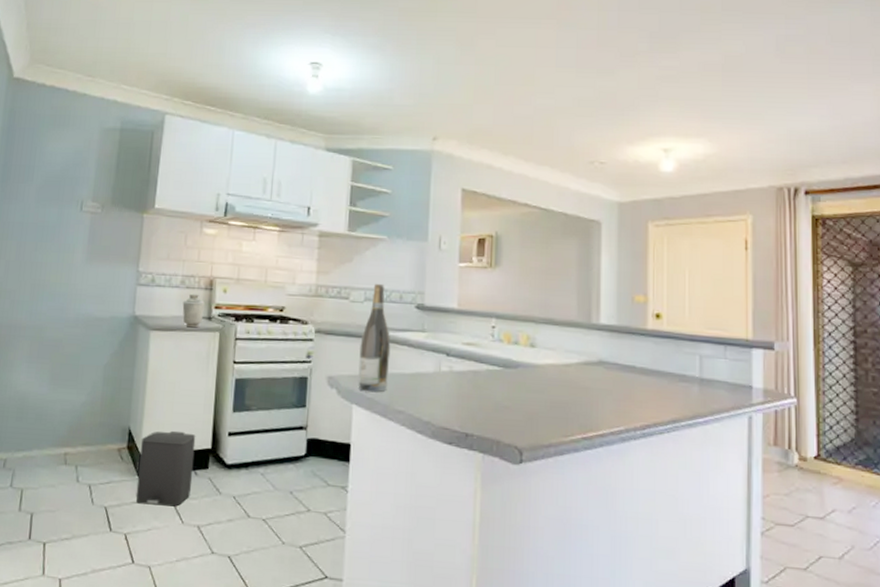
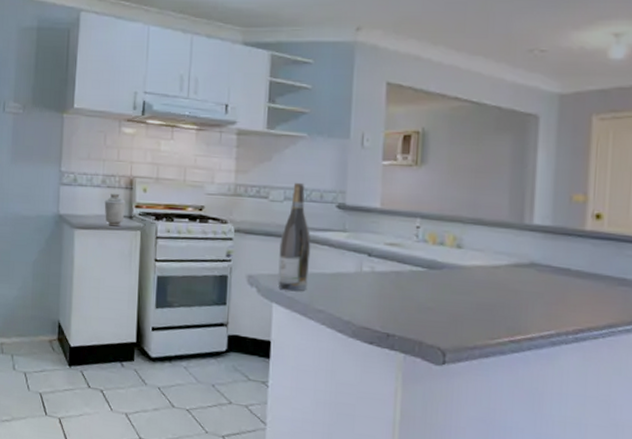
pedal bin: present [136,430,196,507] -> none [67,324,121,395]

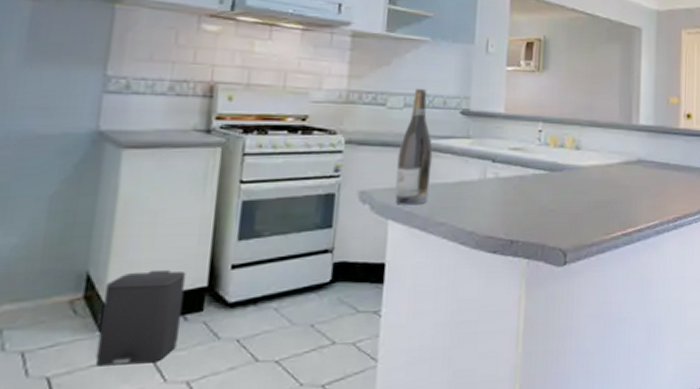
pedal bin: none [67,324,121,395] -> present [95,269,187,367]
vase: present [104,193,126,227] -> none [170,102,202,143]

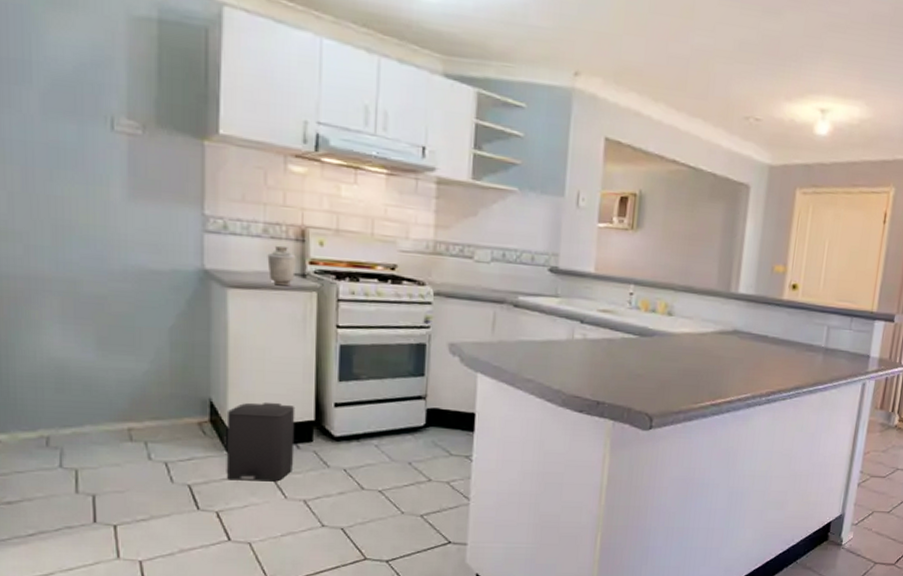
vase: none [170,102,202,143] -> present [267,245,296,286]
wine bottle: present [394,88,433,205] -> none [483,241,521,361]

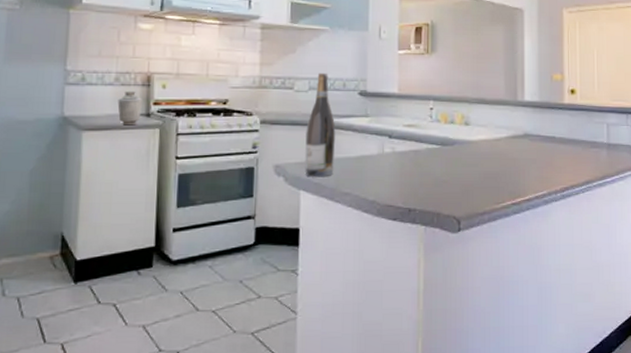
pedal bin: present [226,401,295,482] -> none [72,232,138,311]
wine bottle: none [483,241,521,361] -> present [305,72,336,177]

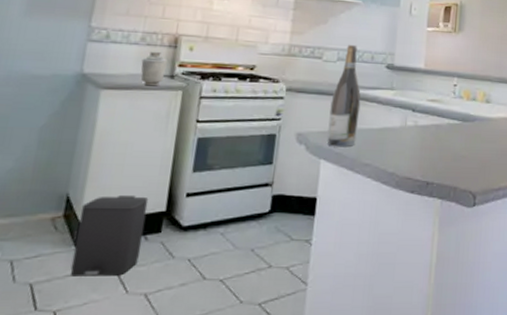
pedal bin: none [72,232,138,311] -> present [70,194,149,277]

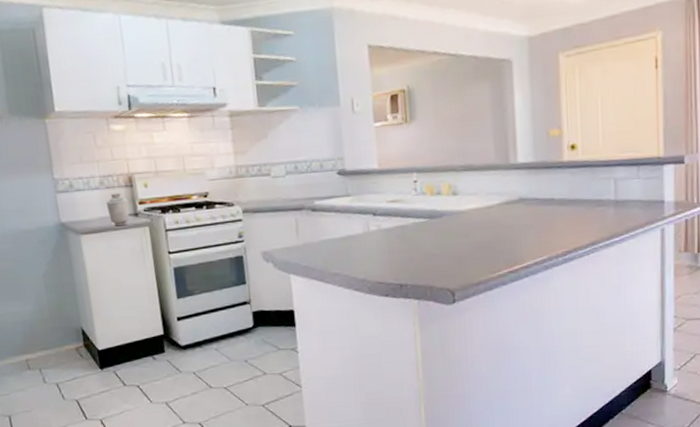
pedal bin: present [70,194,149,277] -> none [95,323,153,392]
wine bottle: present [326,44,361,148] -> none [288,155,321,261]

